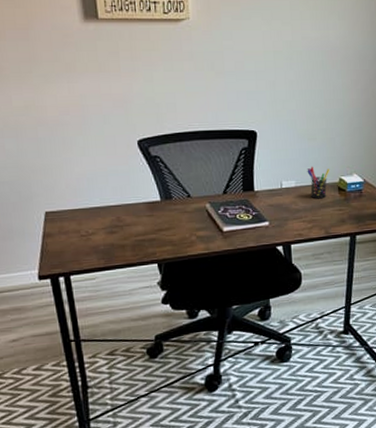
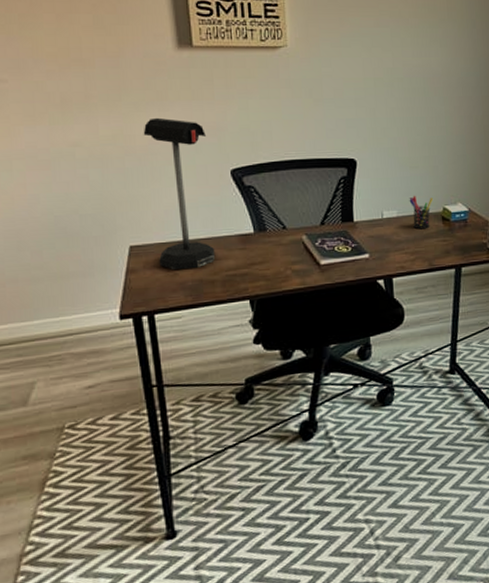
desk lamp: none [53,89,125,234] -> present [143,117,216,269]

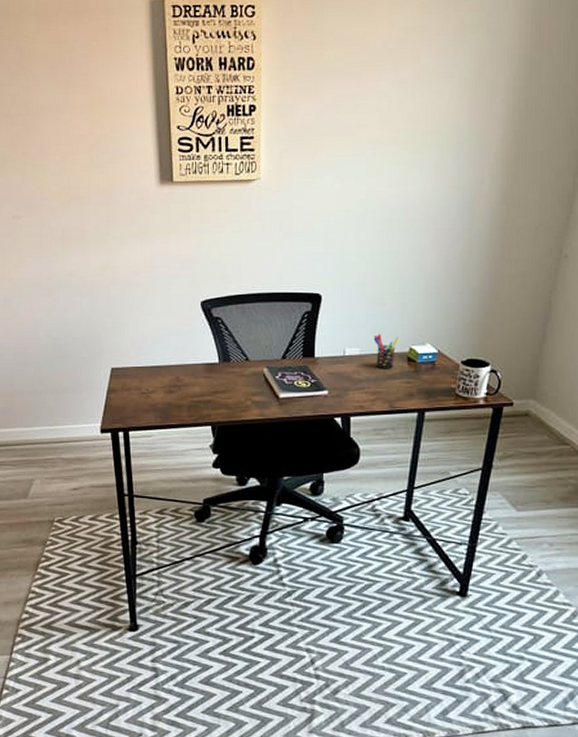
desk lamp: present [143,117,216,269] -> none [127,250,183,392]

